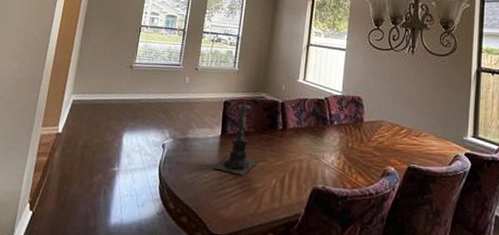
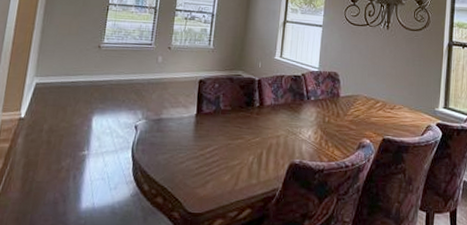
candle holder: present [213,96,257,176] -> none [189,75,234,154]

